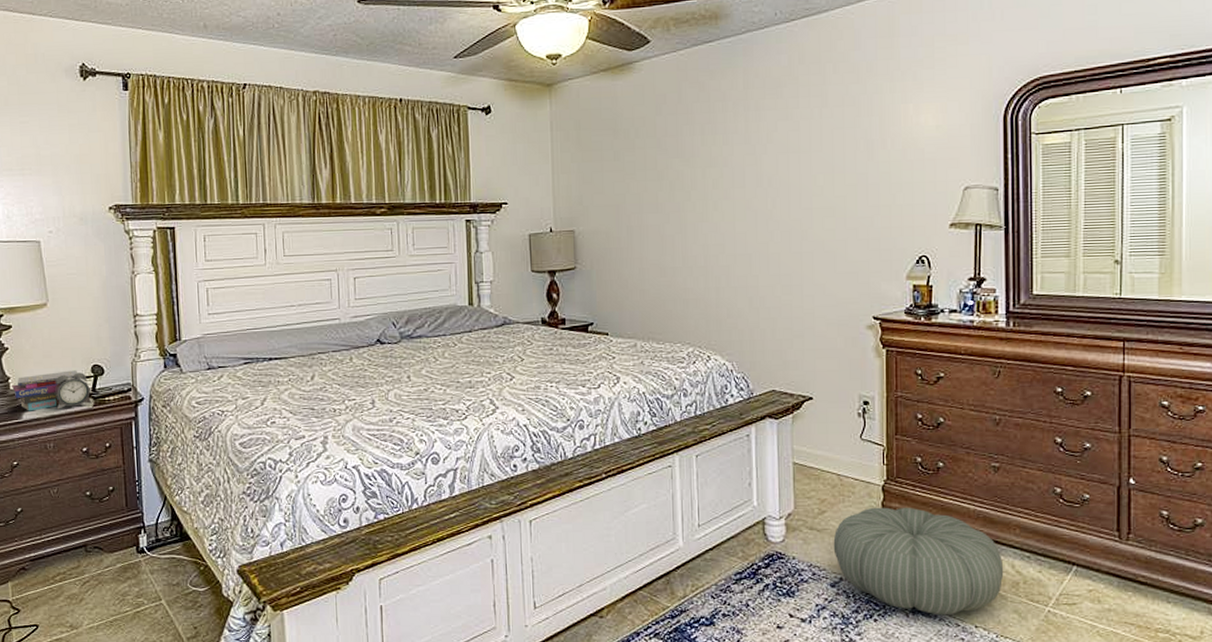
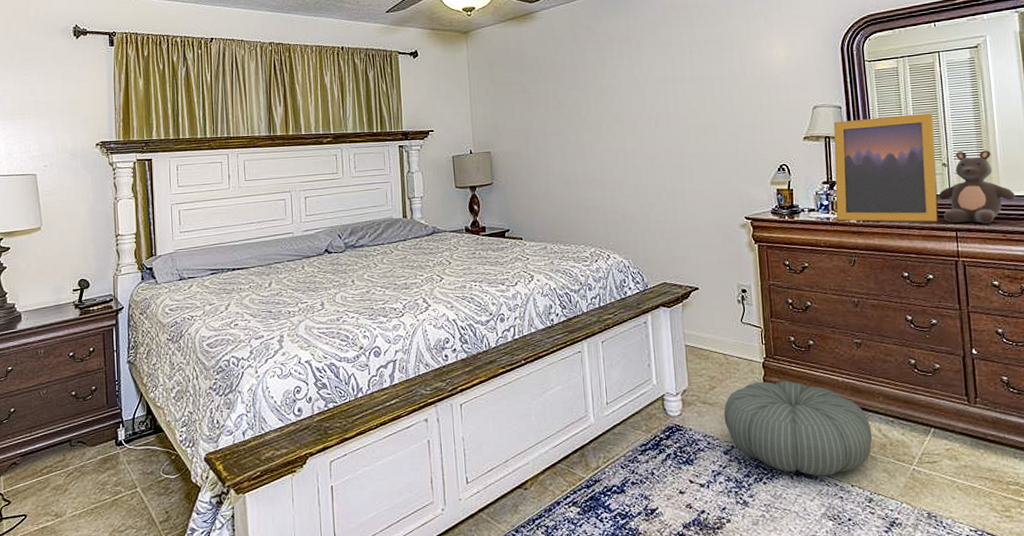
books: present [12,370,77,411] -> none [9,284,66,322]
alarm clock: present [54,373,92,409] -> none [45,286,78,320]
picture frame: none [982,199,1109,330] -> present [833,113,939,223]
teddy bear: none [1107,246,1200,334] -> present [939,150,1016,224]

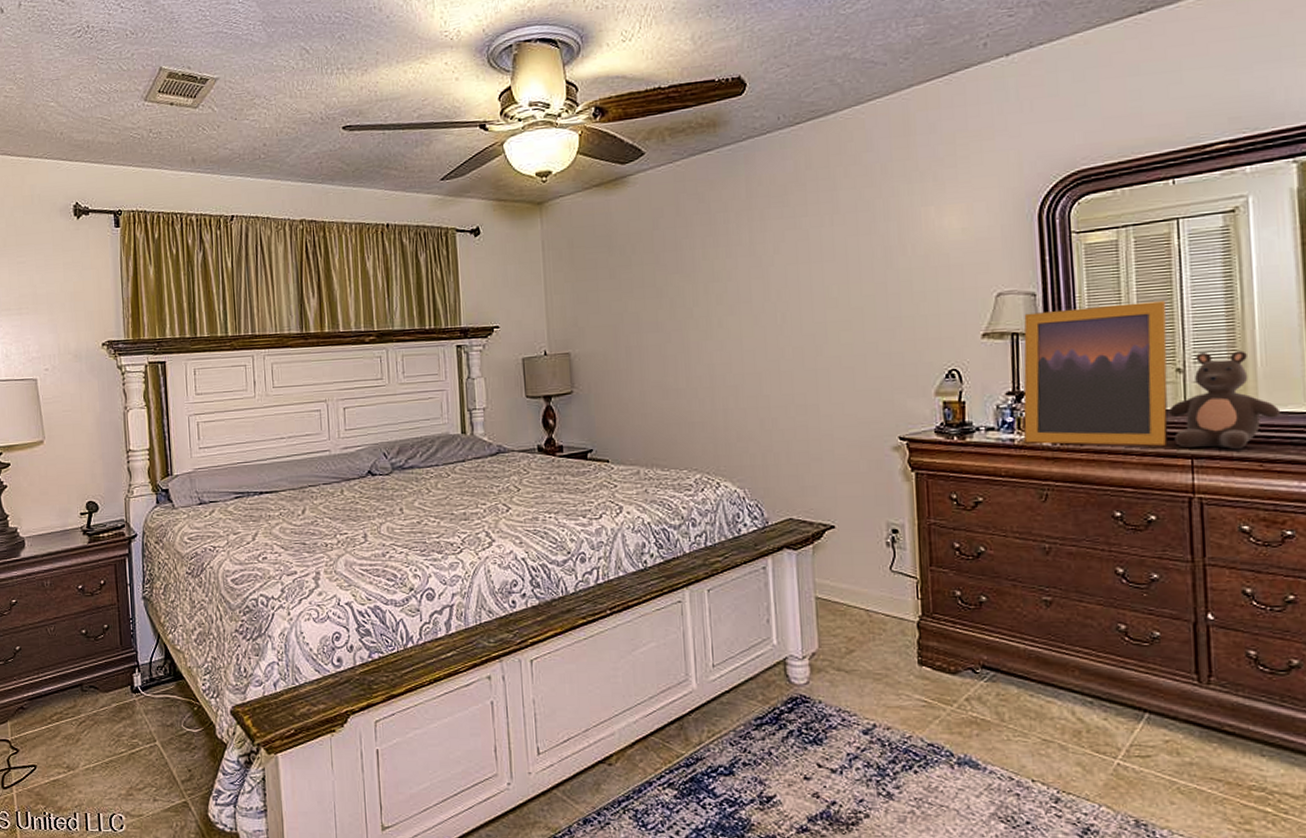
pouf: present [723,381,873,477] -> none [864,646,1063,768]

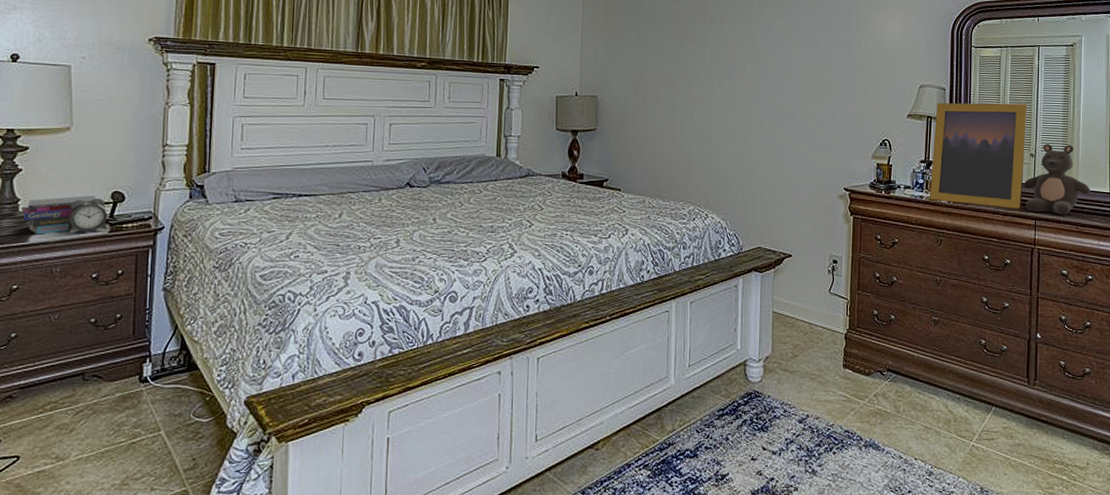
books: none [11,507,73,549] -> present [21,195,95,235]
alarm clock: none [51,509,87,547] -> present [67,198,108,234]

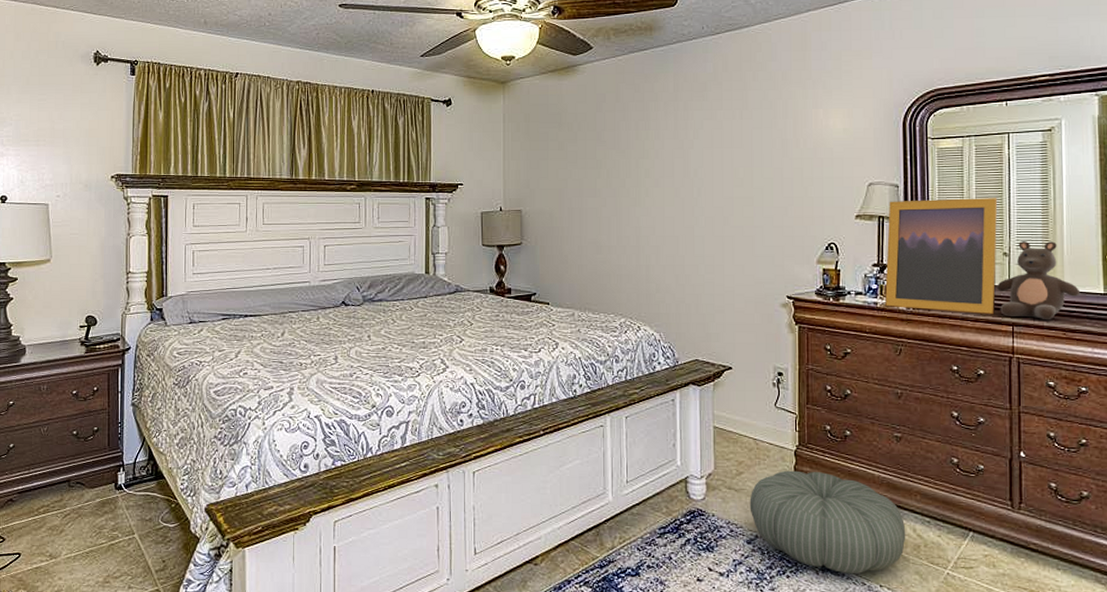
books: present [21,195,95,235] -> none [14,320,73,356]
alarm clock: present [67,198,108,234] -> none [51,322,84,355]
pouf: none [802,352,939,449] -> present [749,470,906,575]

